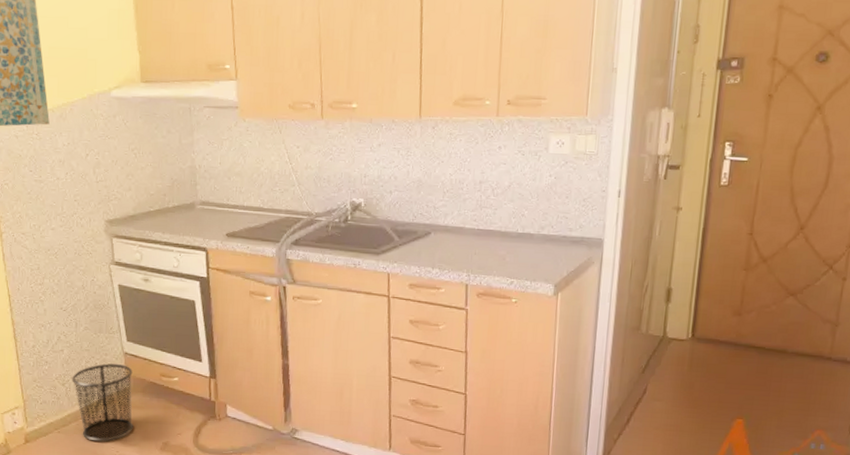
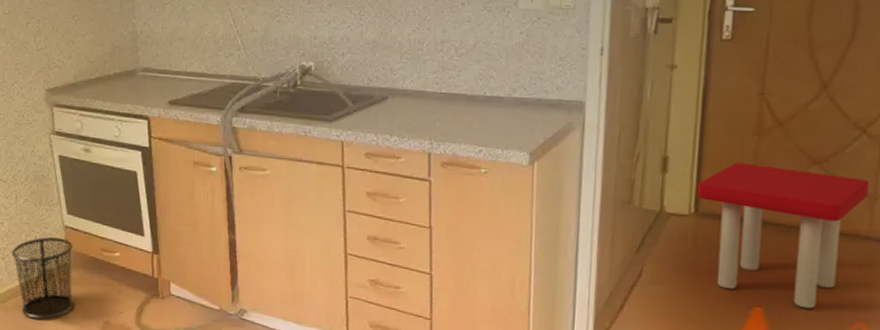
stool: none [695,294,832,420] -> present [698,162,869,309]

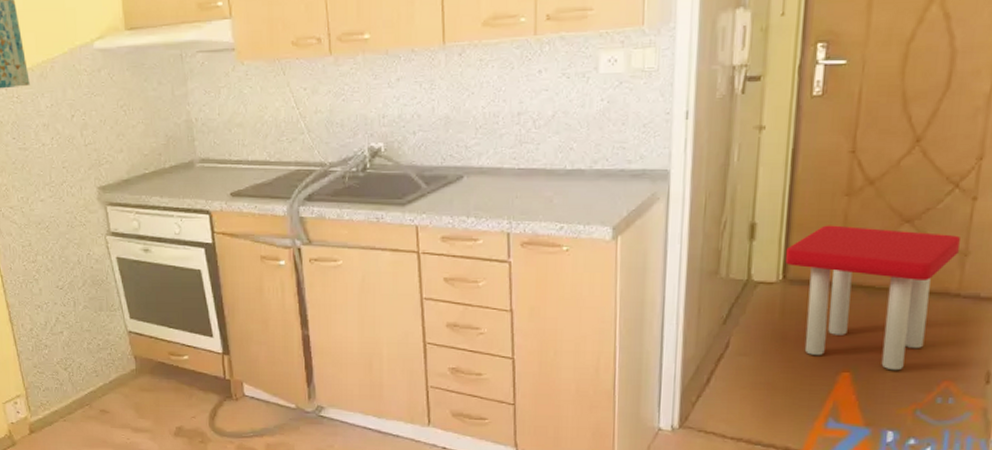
waste bin: present [11,237,74,320] -> none [74,344,144,429]

